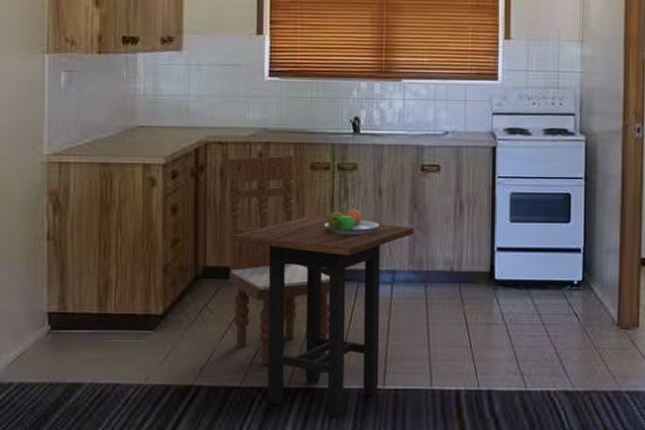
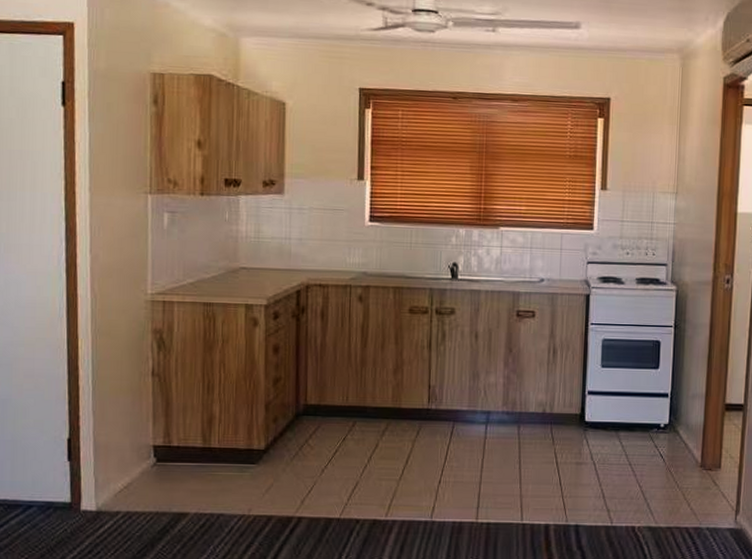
dining chair: present [227,155,330,365] -> none [328,299,427,498]
side table: present [233,217,414,417] -> none [333,359,508,548]
fruit bowl: present [325,208,379,234] -> none [422,351,475,376]

